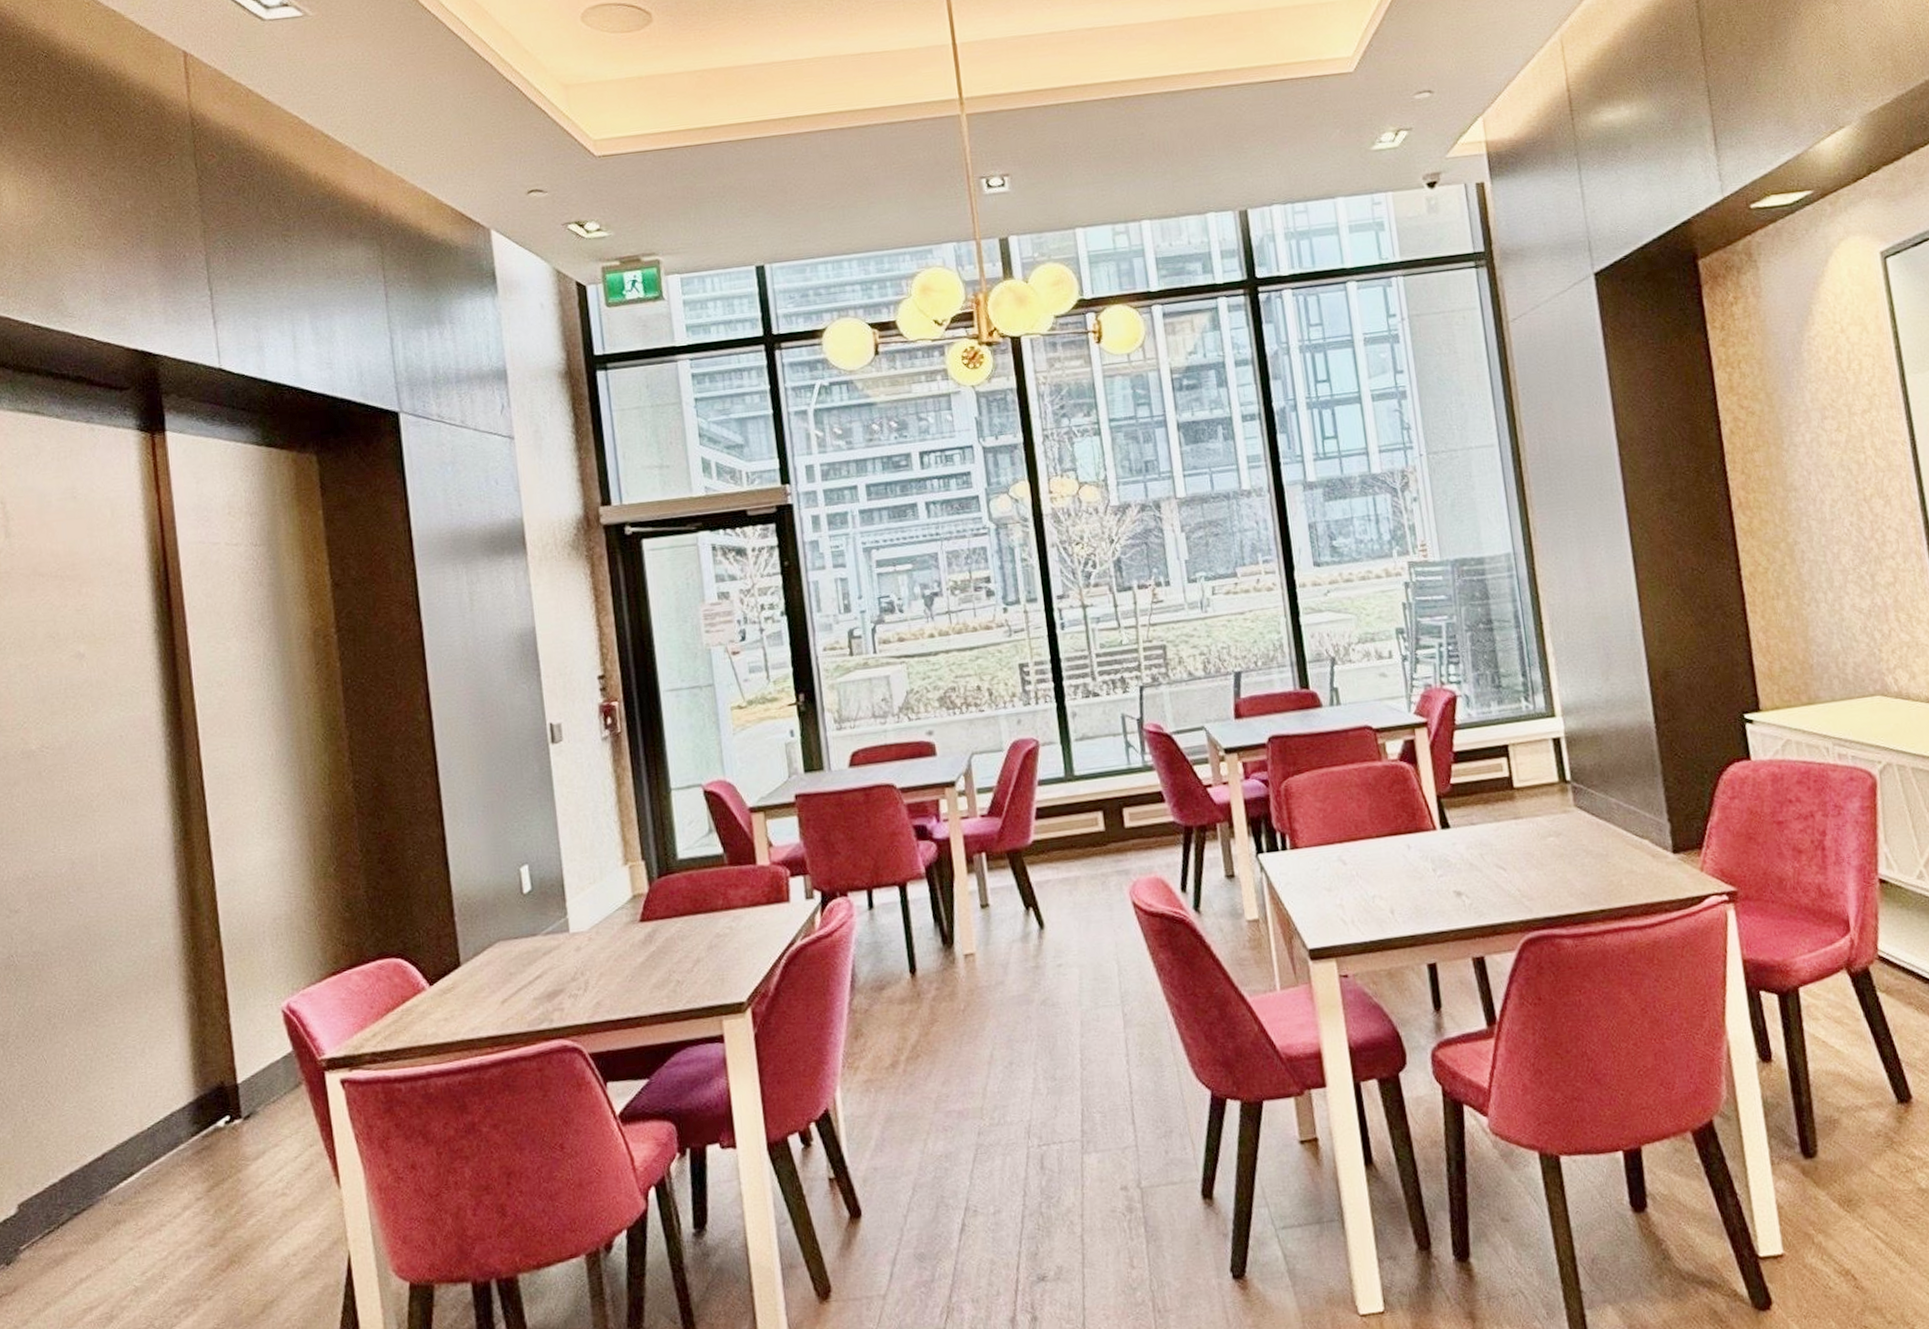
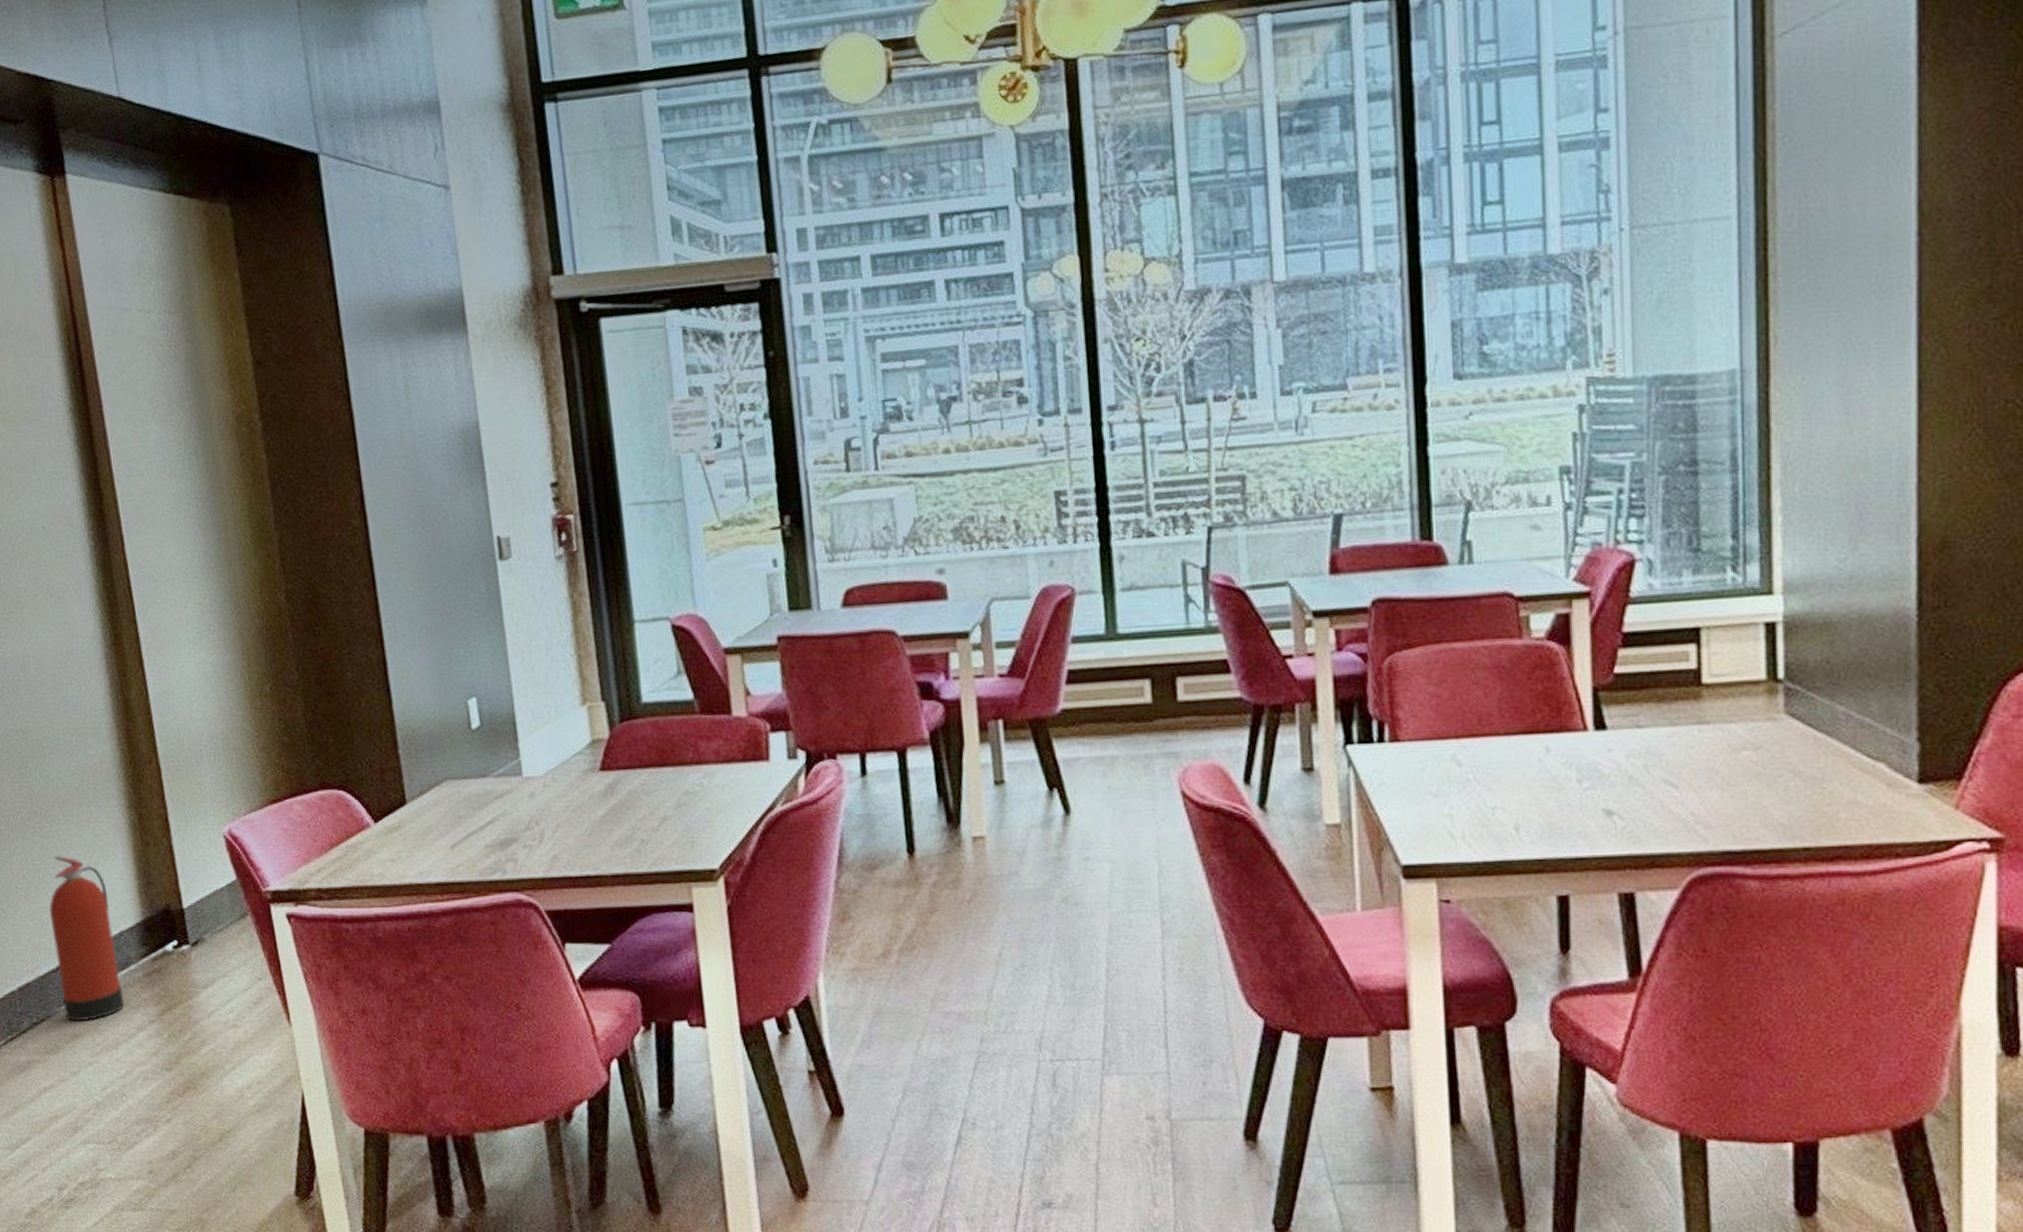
fire extinguisher: none [98,1043,171,1207] -> present [48,855,125,1021]

